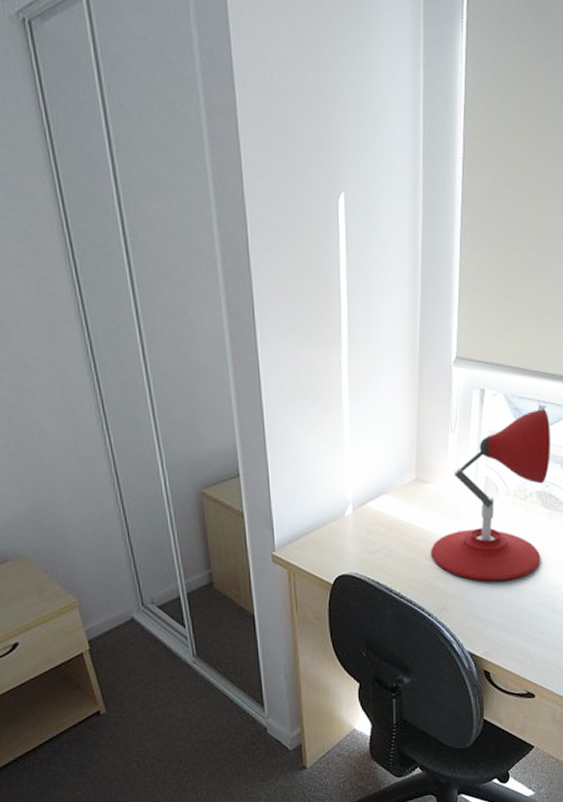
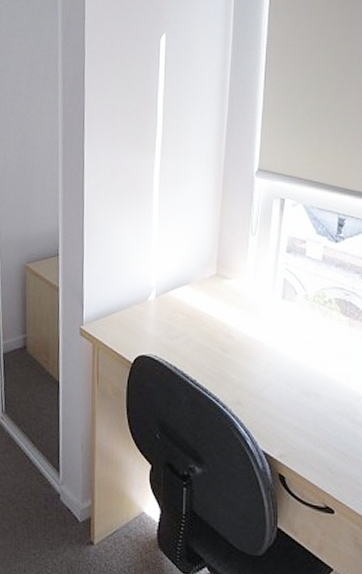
desk lamp: present [431,409,552,581] -> none [228,221,351,383]

